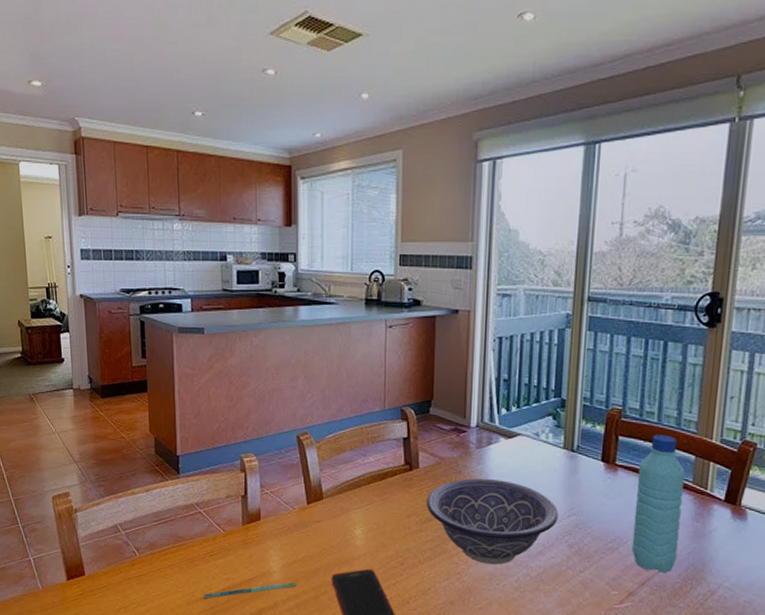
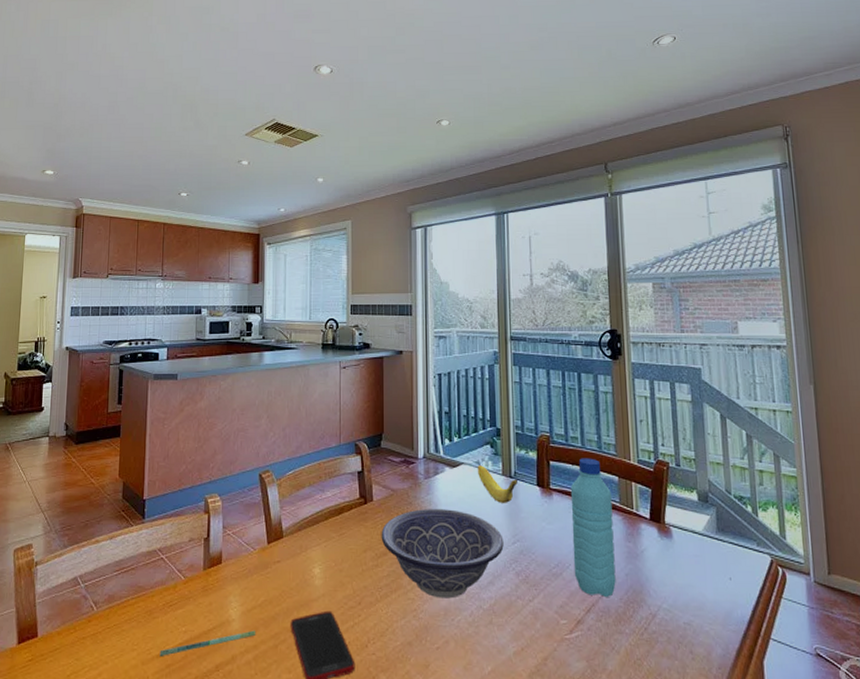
banana: none [535,437,580,478] -> present [477,465,518,504]

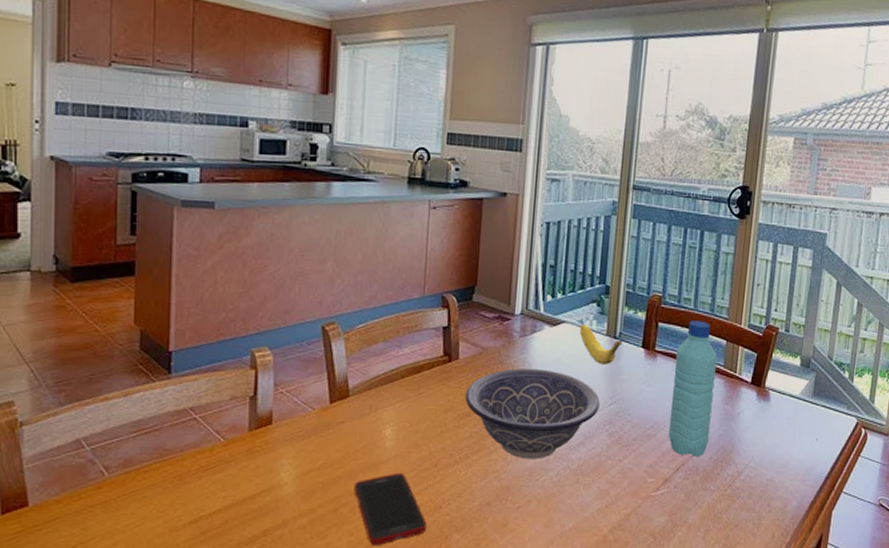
pen: present [159,630,256,656] -> none [192,494,313,523]

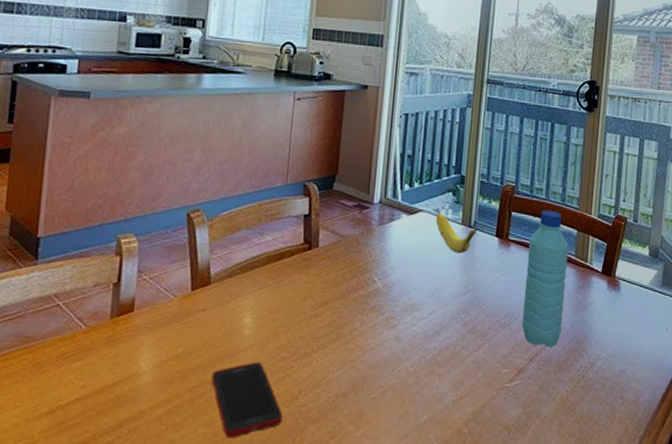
decorative bowl: present [465,369,600,459] -> none [323,257,455,349]

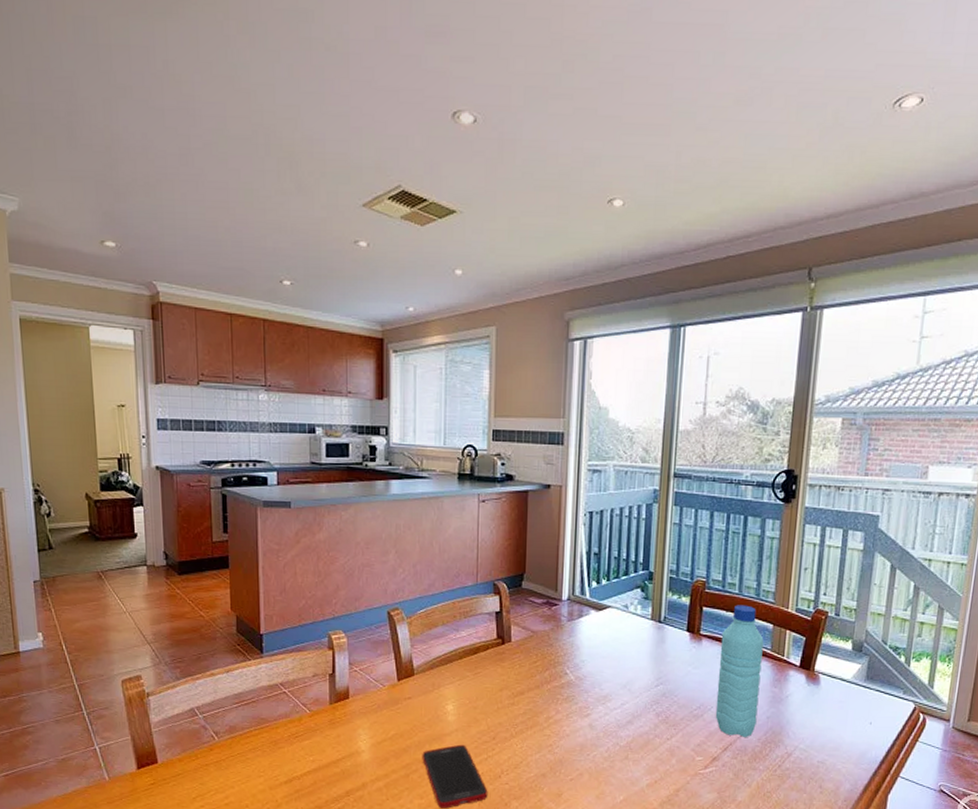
banana: present [435,213,477,254] -> none [624,609,667,649]

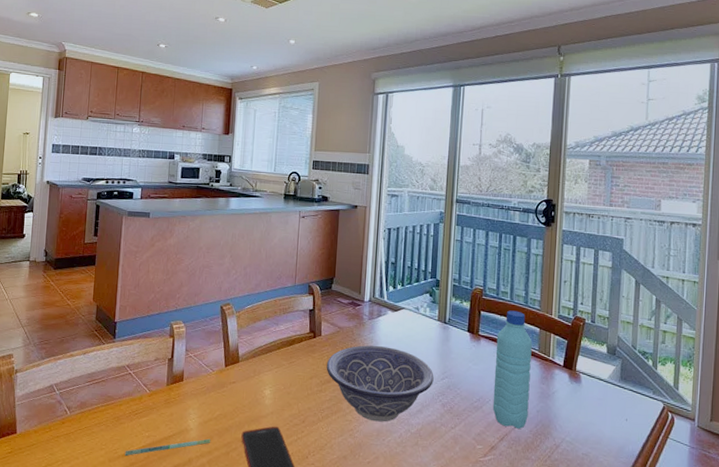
pen: none [287,760,387,782] -> present [125,438,211,456]
decorative bowl: none [518,651,647,736] -> present [326,345,434,422]

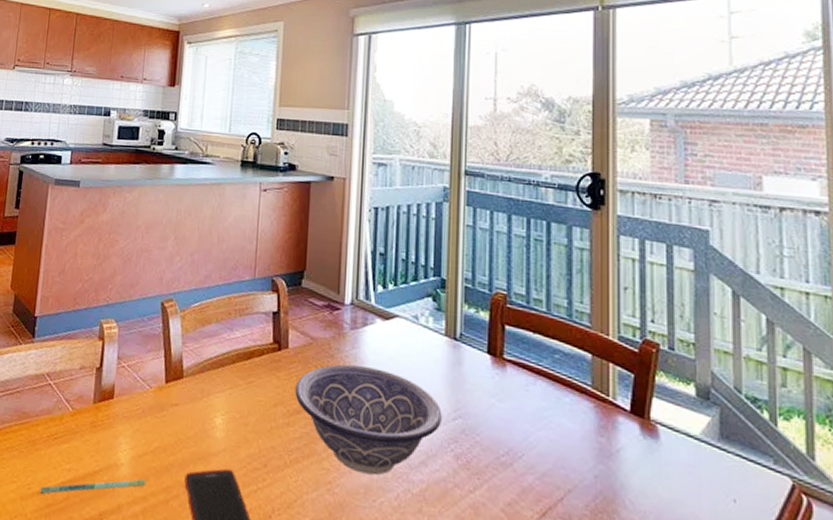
water bottle: present [492,310,532,429] -> none [528,325,582,501]

